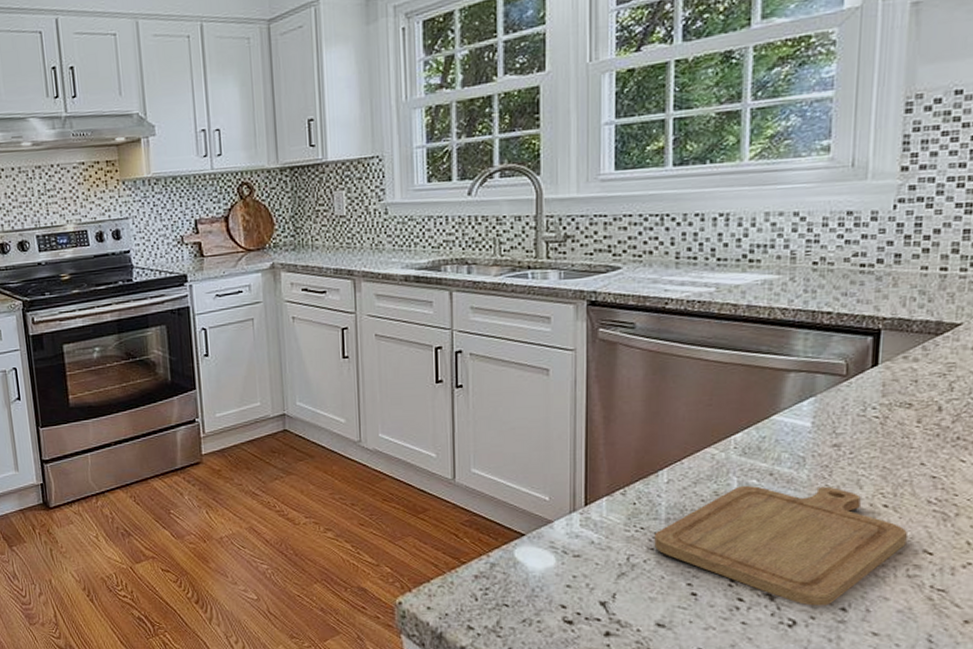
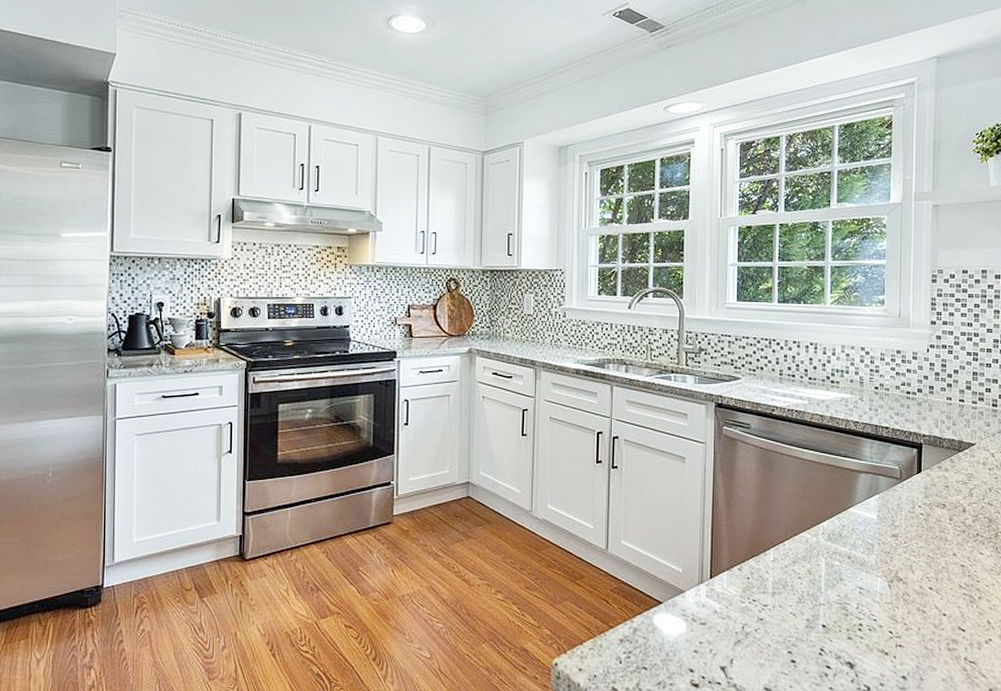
chopping board: present [654,486,907,606] -> none [763,567,946,674]

